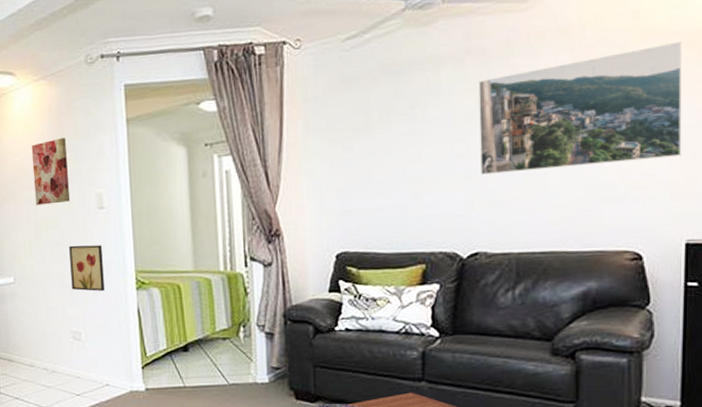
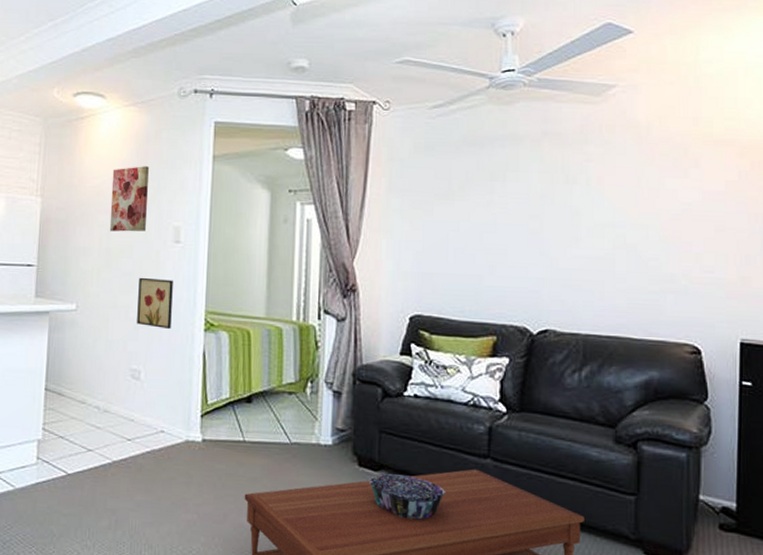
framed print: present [478,41,682,175] -> none [553,150,737,258]

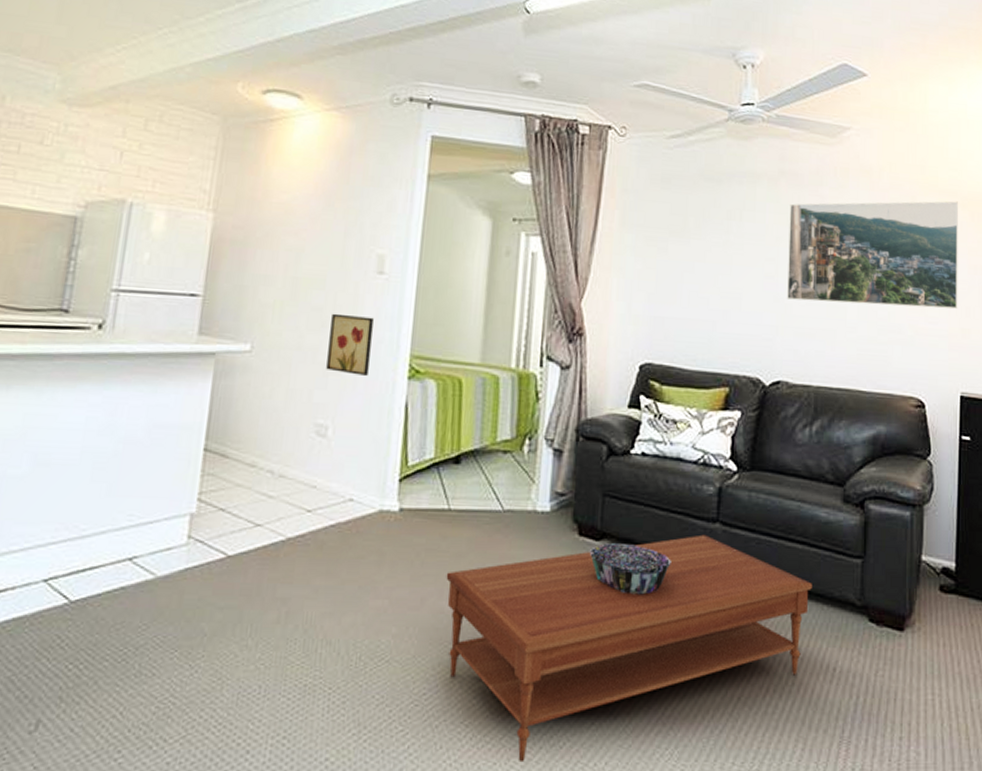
wall art: present [109,166,149,232] -> none [298,181,351,259]
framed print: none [553,150,737,258] -> present [787,201,958,309]

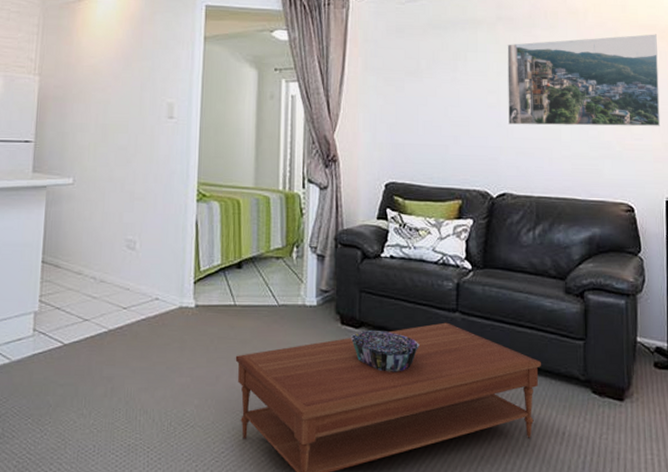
wall art: present [326,313,374,376] -> none [132,151,167,200]

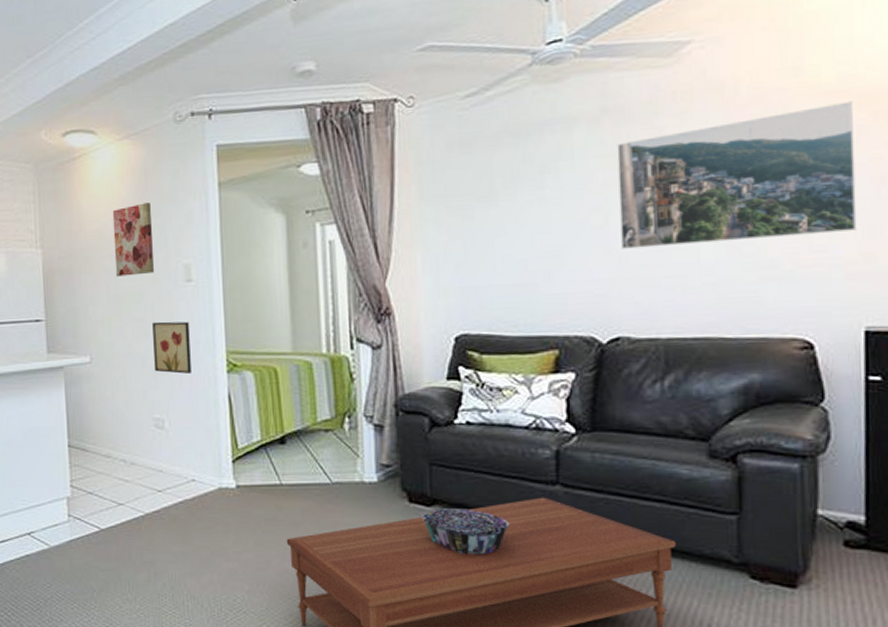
wall art: none [105,46,144,109] -> present [112,202,155,277]
wall art: none [132,151,167,200] -> present [152,321,191,374]

